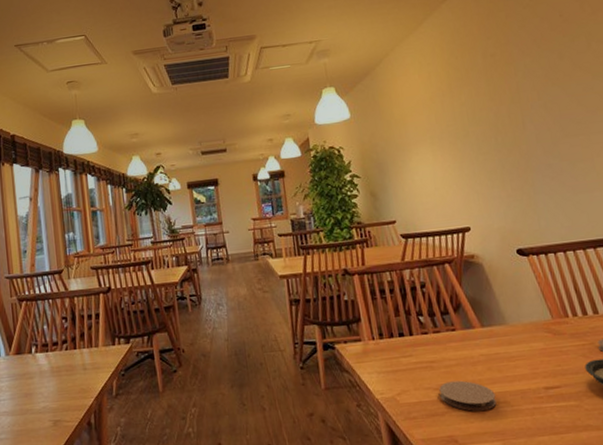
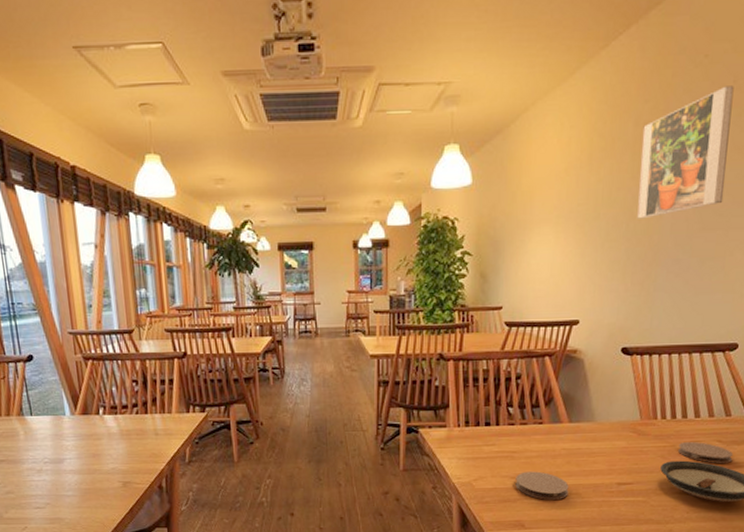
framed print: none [490,19,578,133] -> present [637,85,734,219]

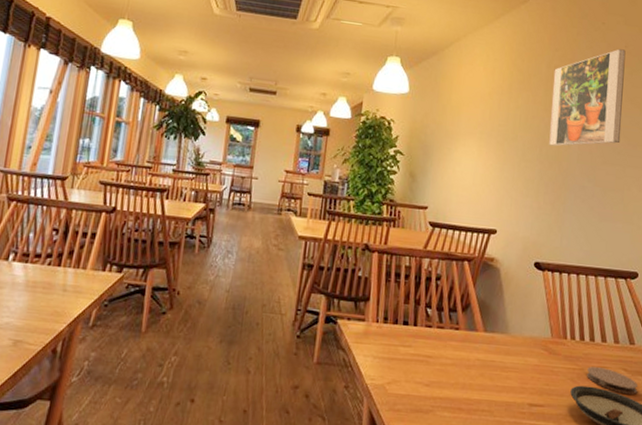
coaster: present [515,471,569,500] -> none [428,380,482,416]

